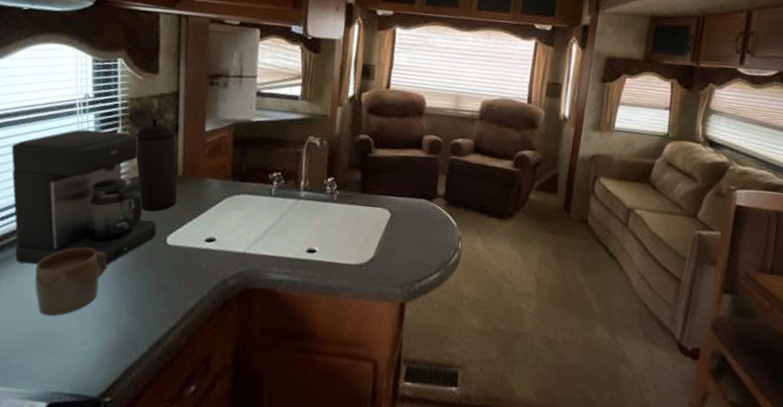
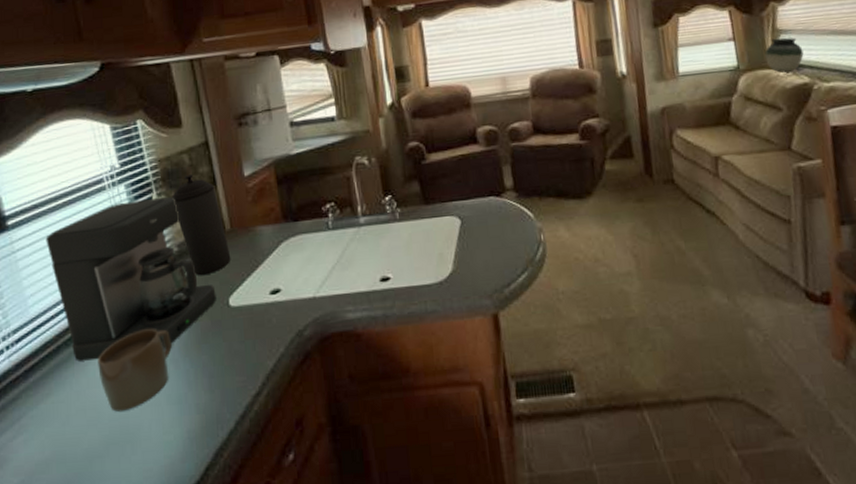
vase: none [693,116,728,150] -> present [764,37,804,74]

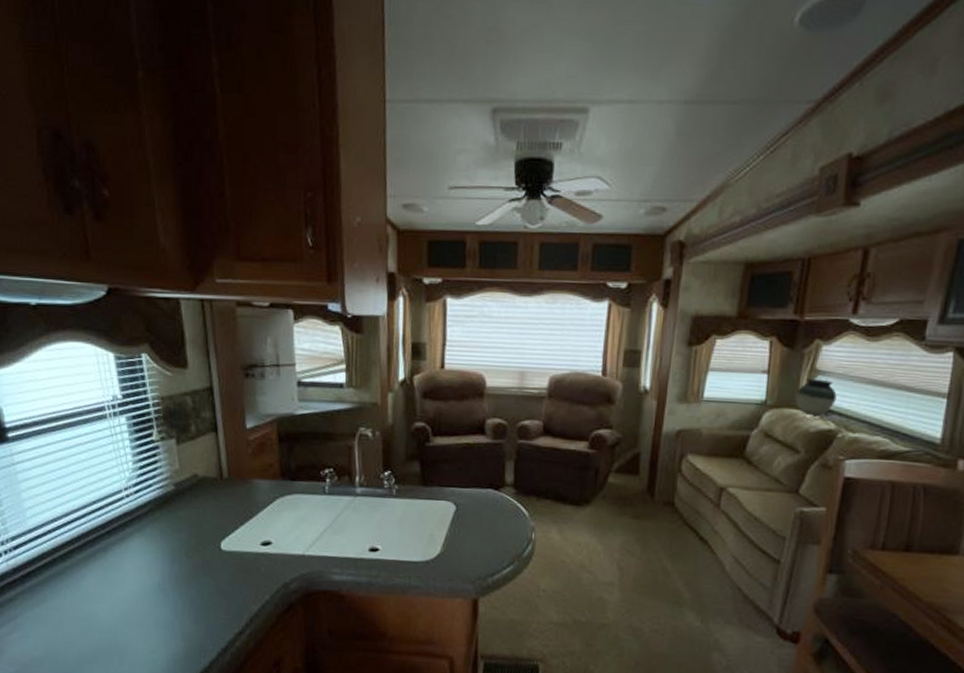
coffee maker: present [46,197,216,362] -> none [45,433,209,577]
mug: present [98,329,172,412] -> none [91,557,163,627]
canister: present [172,174,231,276] -> none [173,417,226,518]

